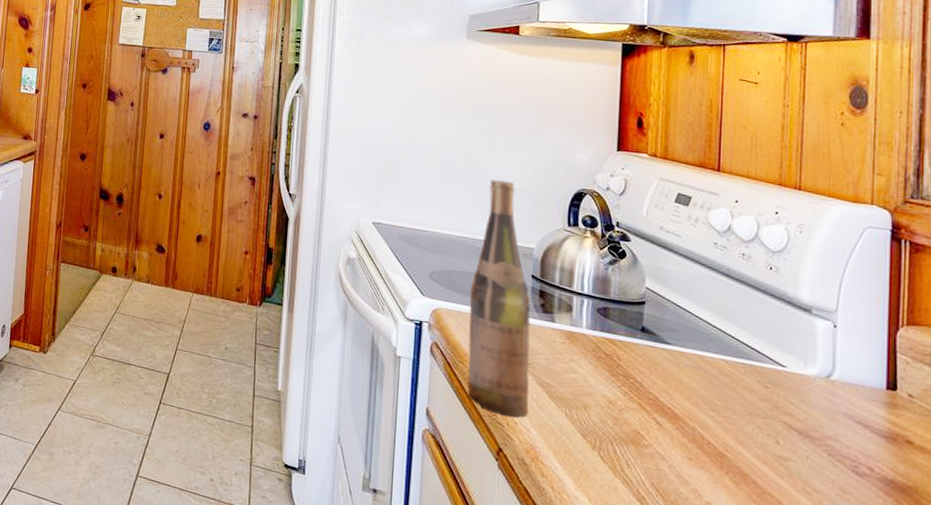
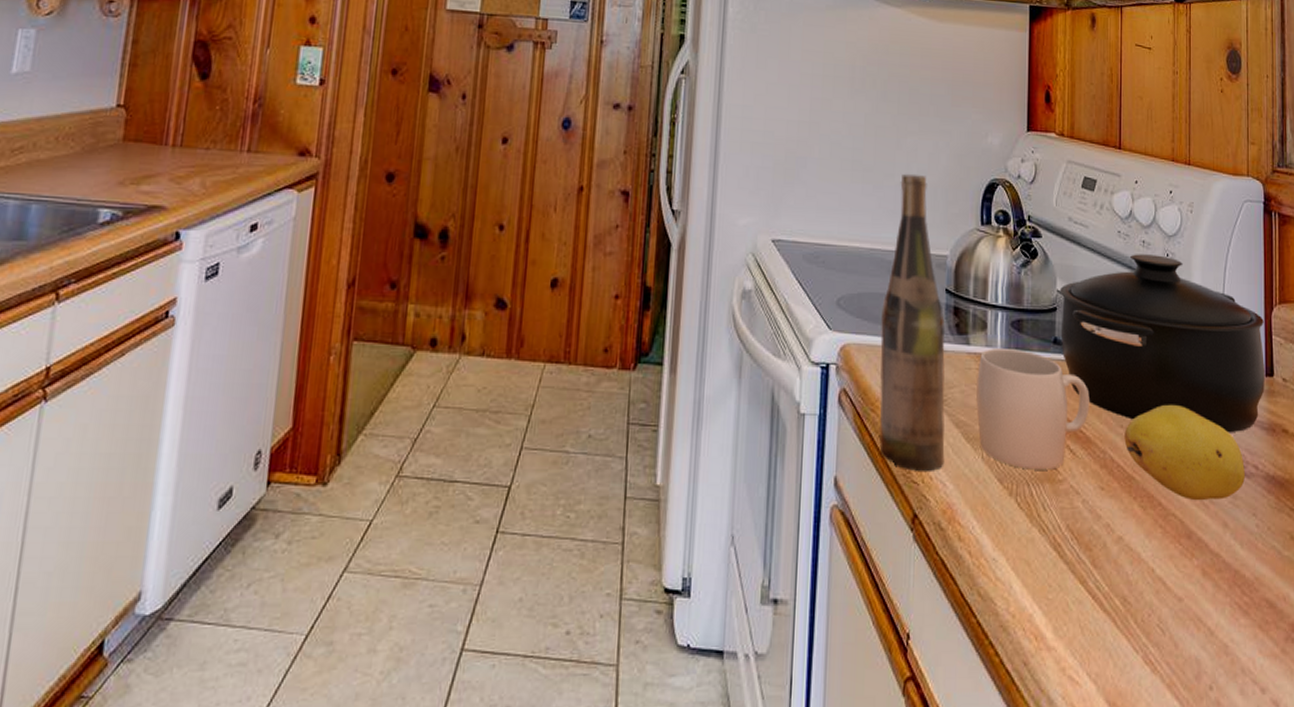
mug: none [560,328,679,435] -> present [976,348,1090,470]
saucepan: none [649,264,887,435] -> present [1060,254,1266,433]
fruit: none [716,398,858,491] -> present [1124,404,1246,500]

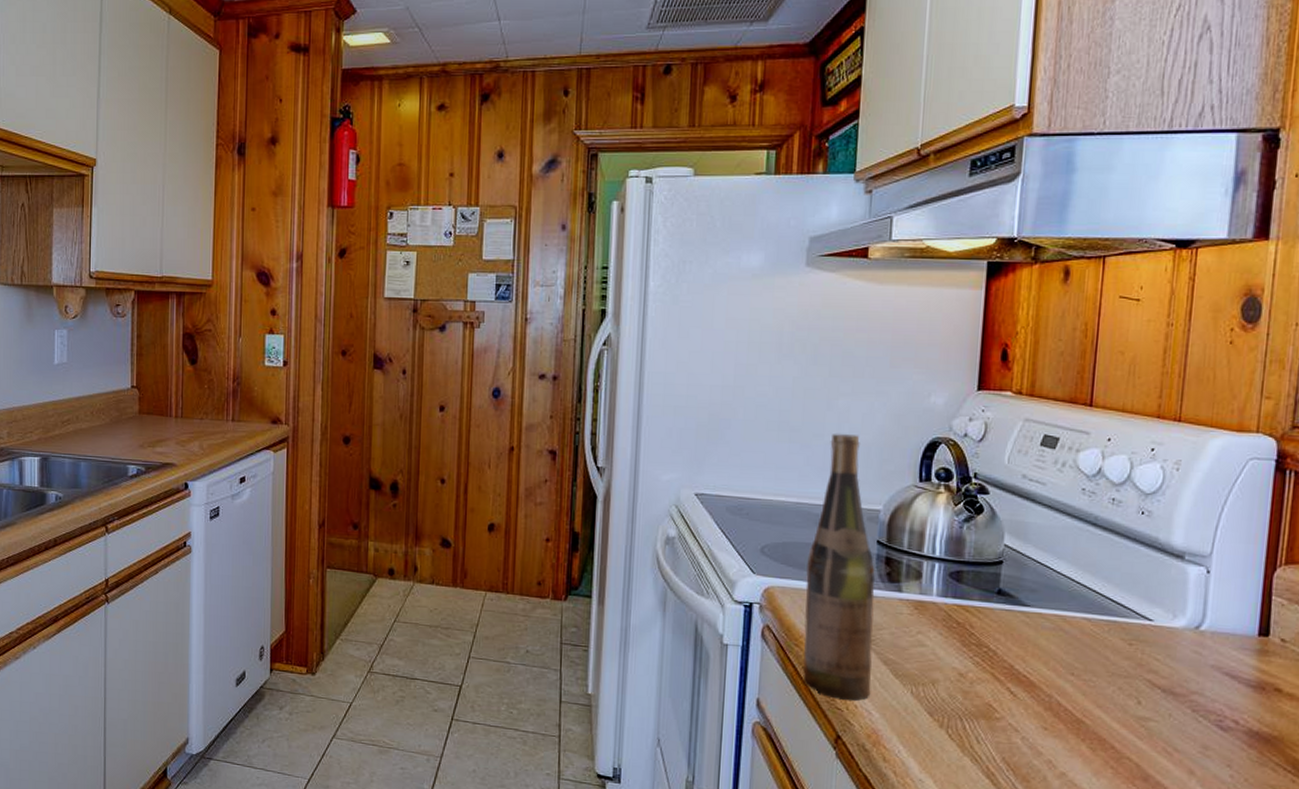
mug: present [976,348,1090,470] -> none [907,596,1037,708]
saucepan: present [1060,254,1266,433] -> none [1006,511,1263,688]
fruit: present [1124,404,1246,500] -> none [1074,656,1222,749]

